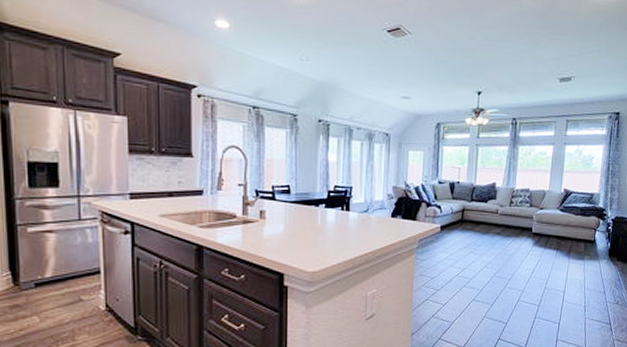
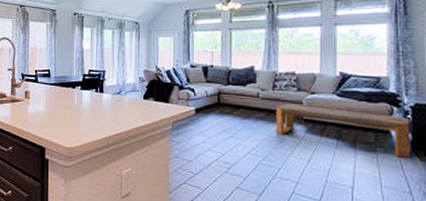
coffee table: none [510,218,611,263] -> present [276,103,411,158]

